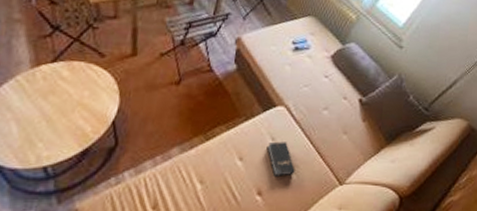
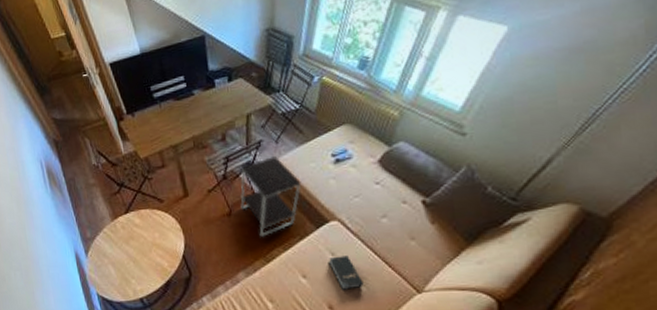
side table: none [192,32,259,112] -> present [240,156,302,237]

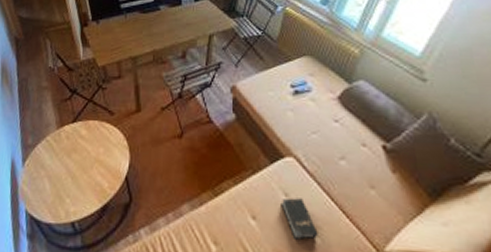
side table: present [240,156,302,237] -> none [193,80,258,166]

